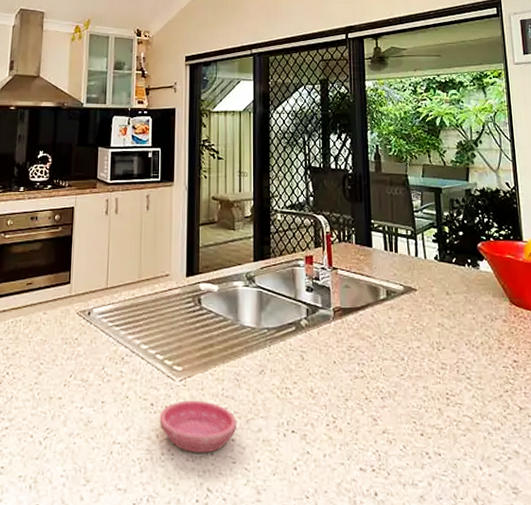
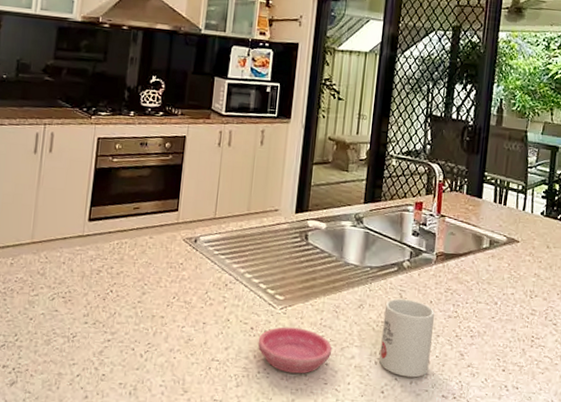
mug: none [287,361,342,449] -> present [379,298,434,378]

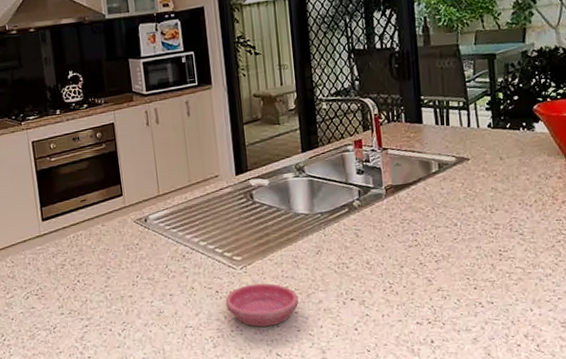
mug: present [379,298,434,378] -> none [342,236,398,312]

